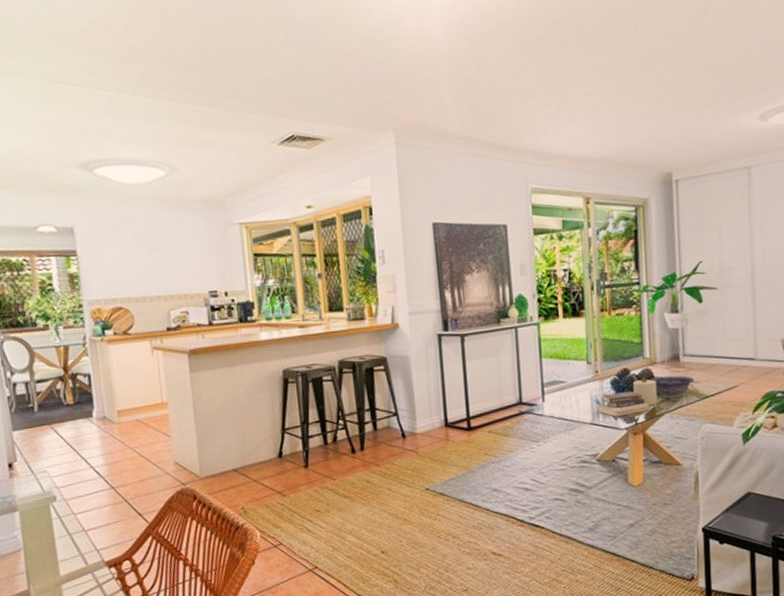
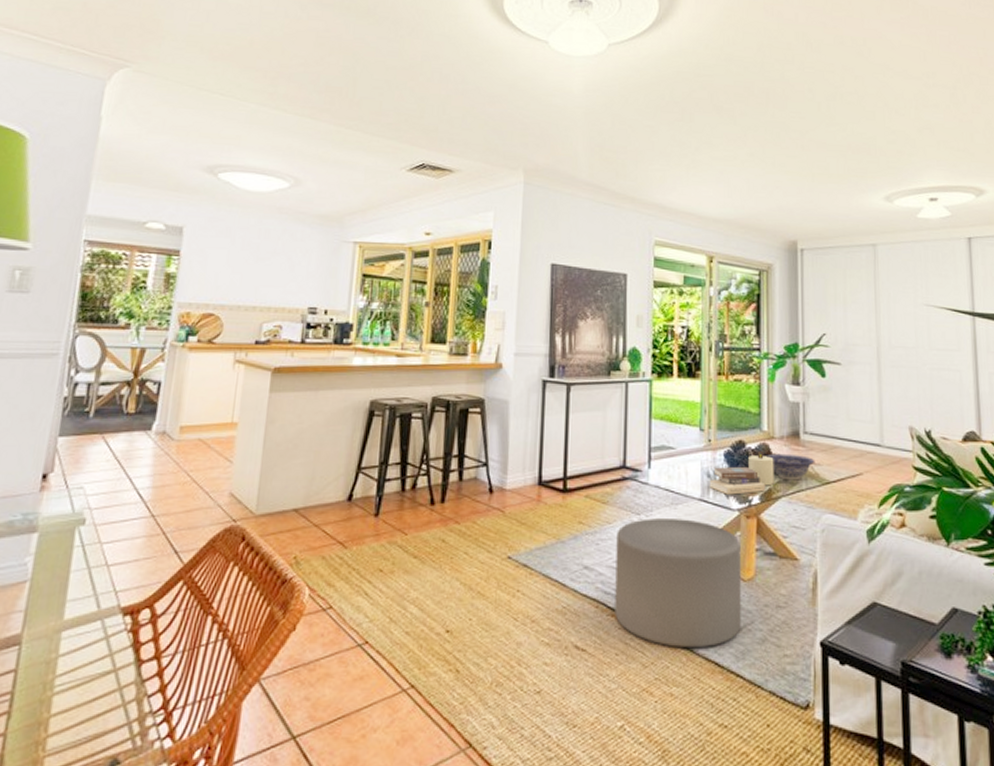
pouf: none [519,441,633,545] -> present [615,518,741,649]

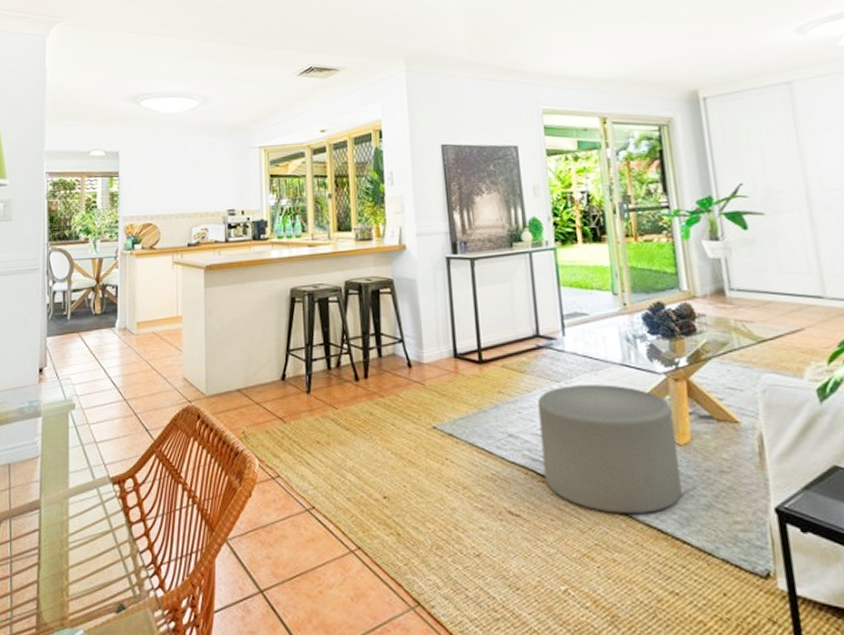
books: present [709,466,766,495] -> none [629,328,693,358]
candle: present [749,451,774,486] -> none [670,312,702,347]
decorative bowl: present [765,453,815,481] -> none [688,312,747,340]

